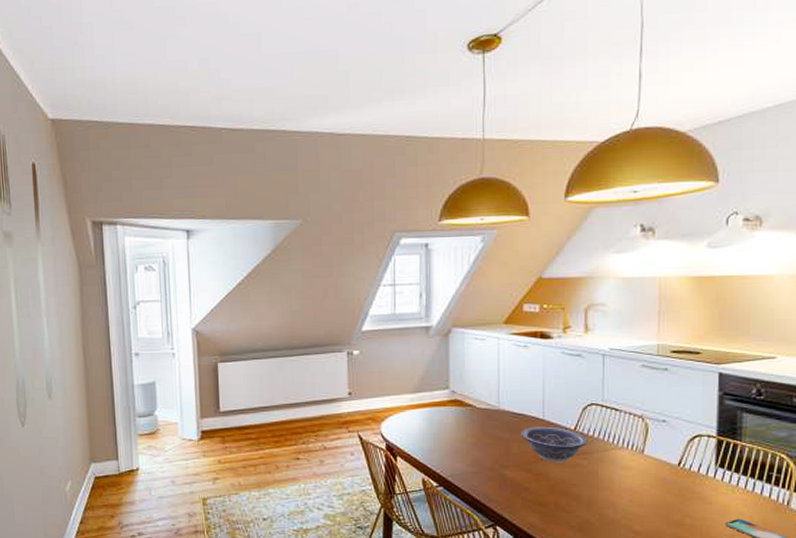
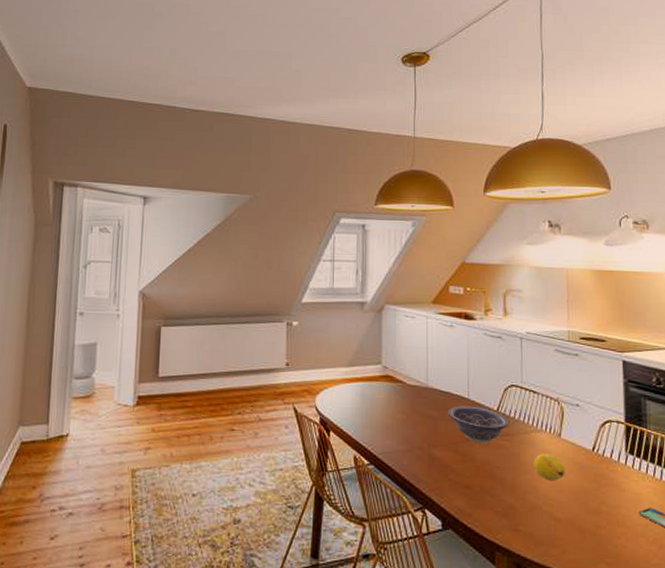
fruit: none [613,470,647,495] -> present [534,454,565,480]

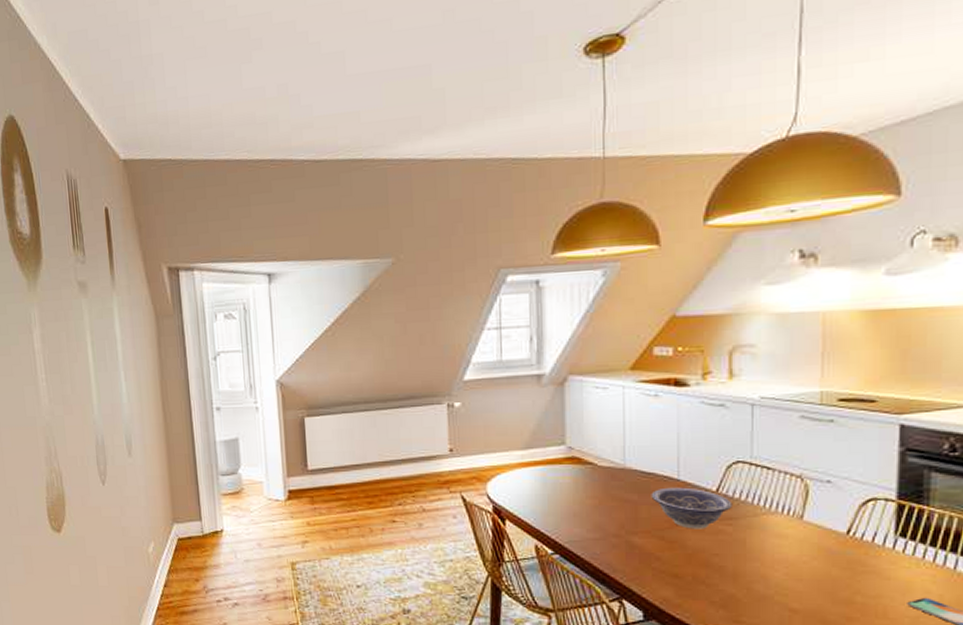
fruit: present [534,454,565,480] -> none [764,539,807,568]

